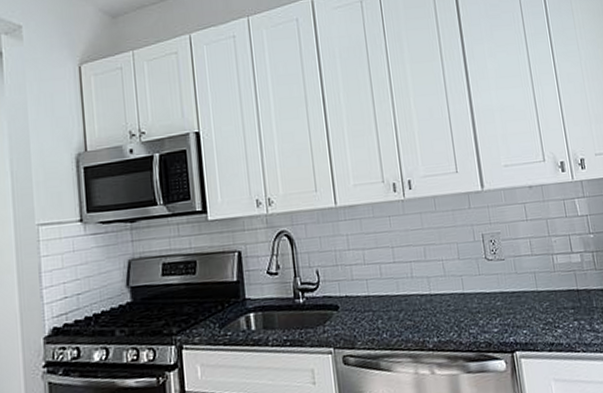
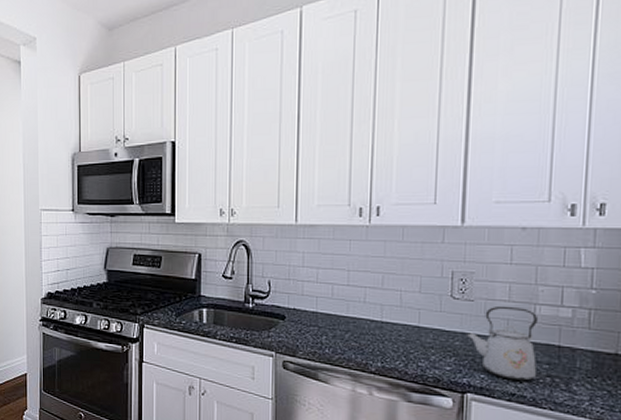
kettle: none [504,259,566,331] -> present [465,305,539,381]

